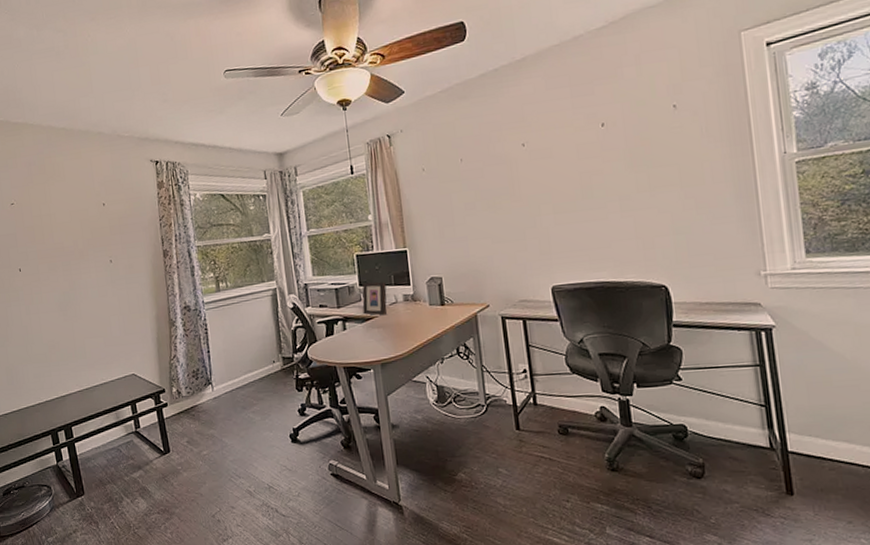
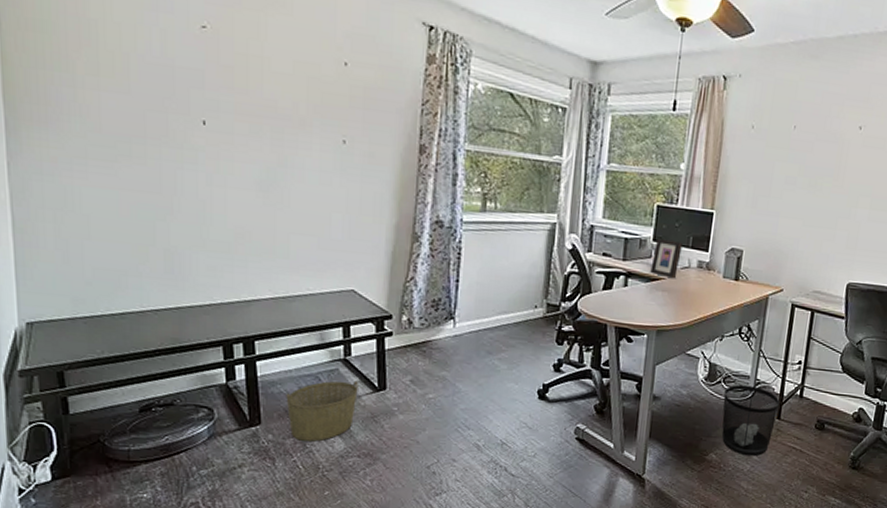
basket: none [98,448,150,505] -> present [286,380,358,442]
waste bin: none [457,401,516,470] -> present [721,384,780,456]

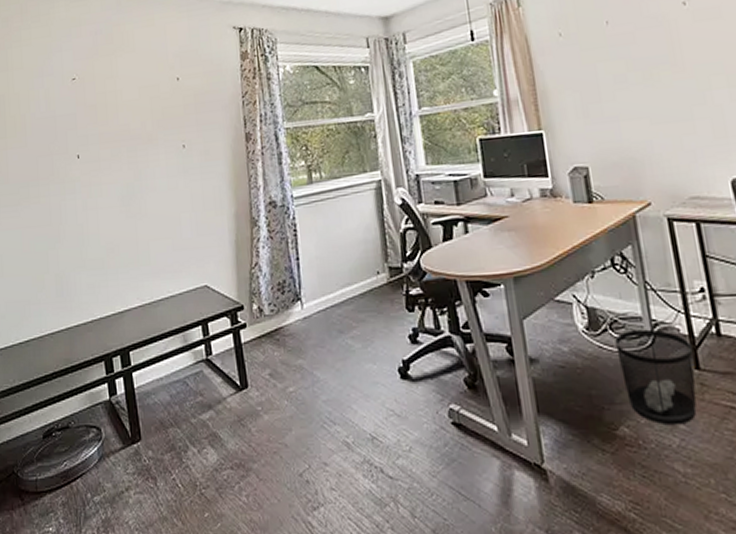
basket: present [286,380,358,442] -> none [160,381,223,455]
picture frame: present [650,238,683,279] -> none [487,172,520,215]

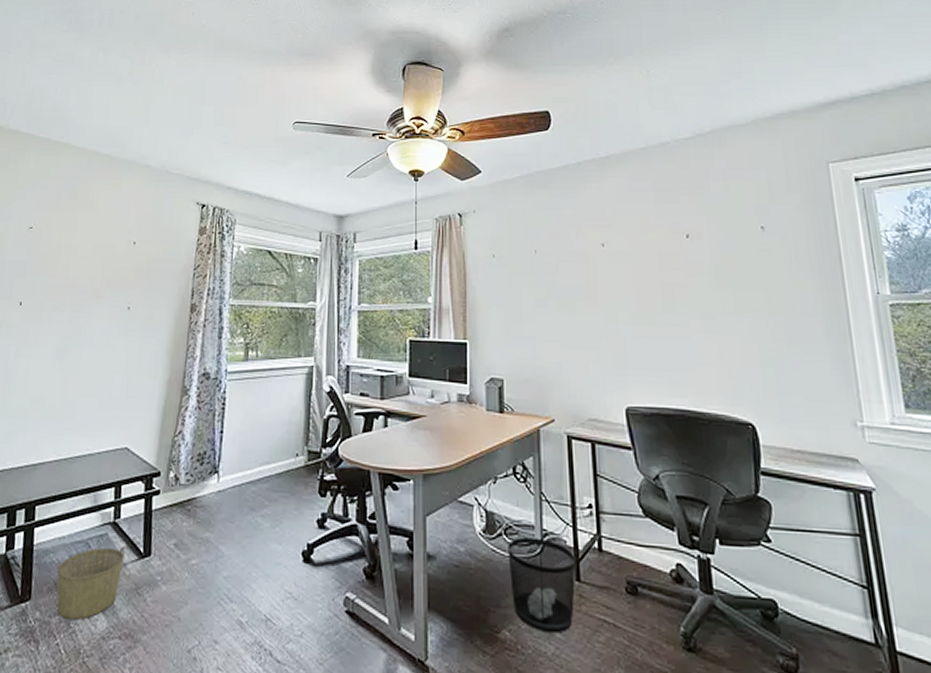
basket: none [160,381,223,455] -> present [56,546,125,620]

